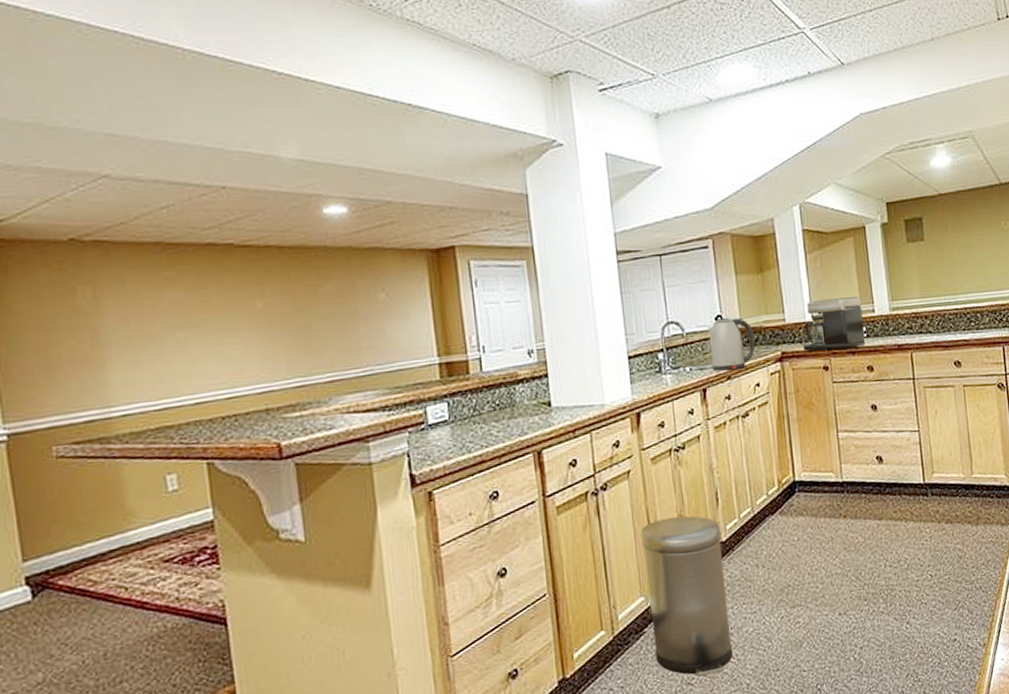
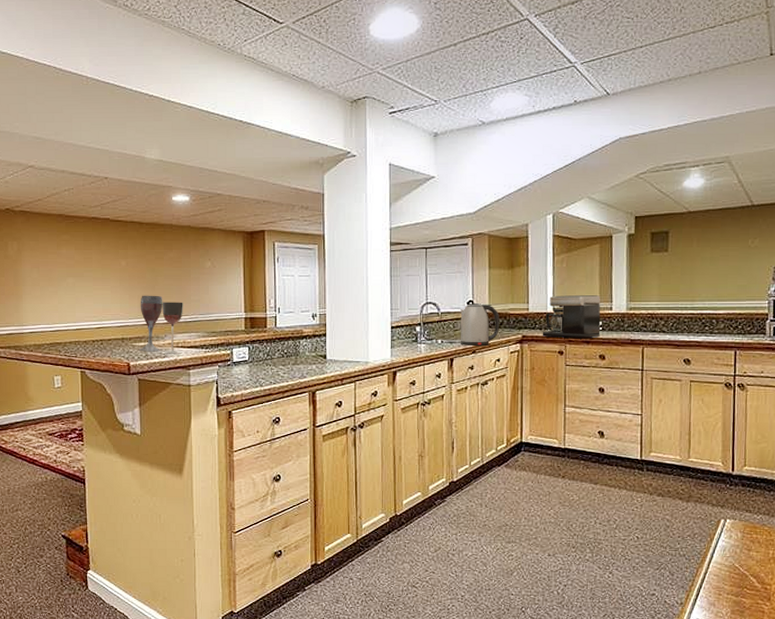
cup: none [288,344,324,425] -> present [139,295,163,352]
wineglass: none [321,350,355,425] -> present [162,302,183,354]
pedal bin: present [640,515,733,677] -> none [387,456,453,583]

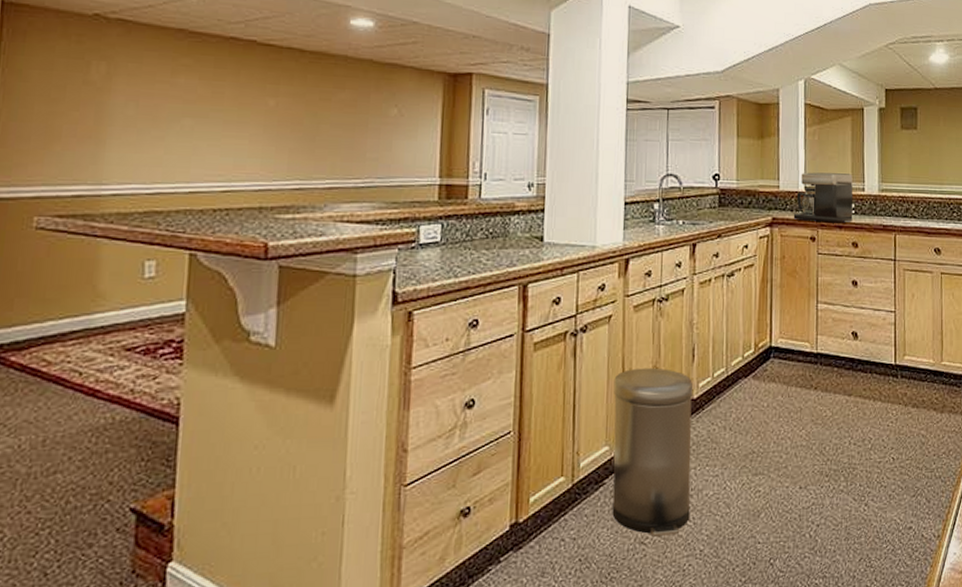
cup: present [139,295,163,352] -> none [284,148,326,228]
wineglass: present [162,302,183,354] -> none [319,158,355,232]
pedal bin: none [387,456,453,583] -> present [612,367,693,536]
kettle: present [460,303,500,346] -> none [703,177,748,229]

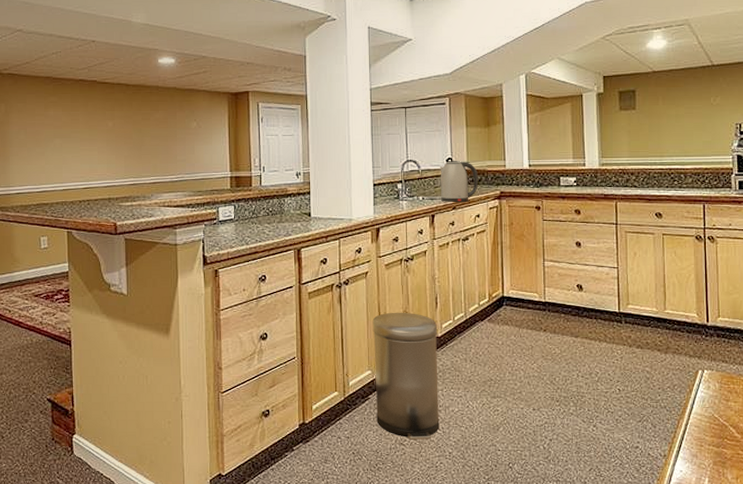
kettle: none [703,177,748,229] -> present [440,161,478,202]
coffee maker: present [793,172,853,223] -> none [519,152,575,194]

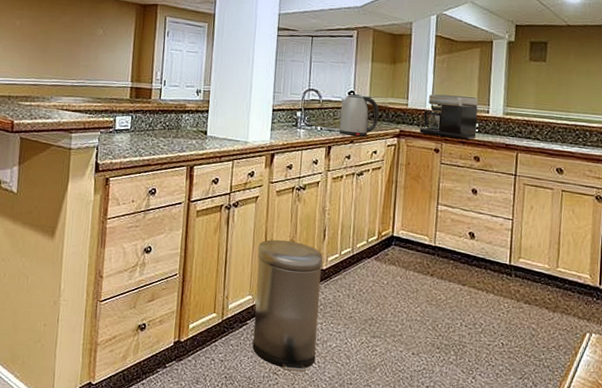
coffee maker: none [519,152,575,194] -> present [419,94,478,139]

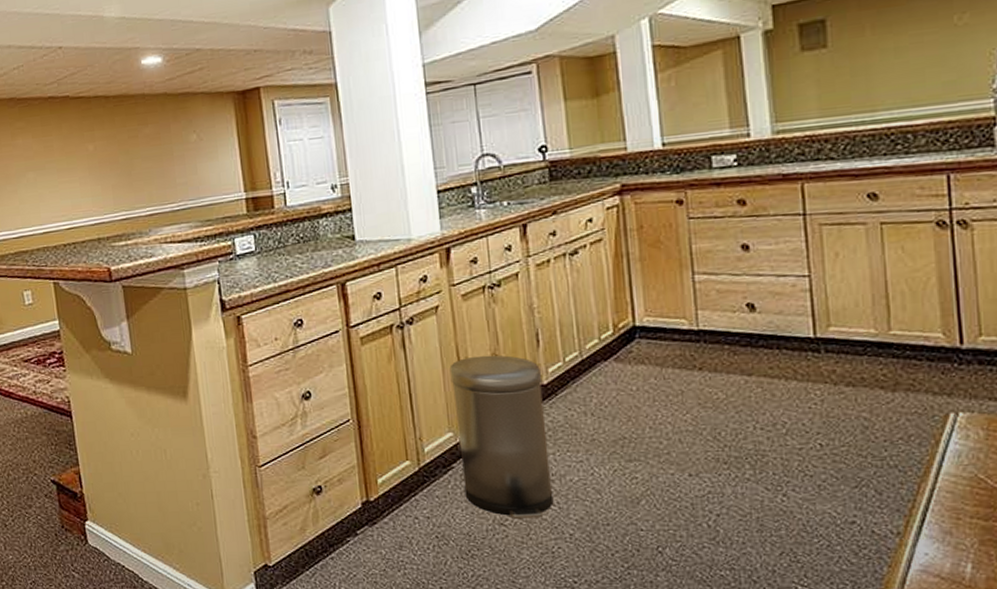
kettle: present [338,94,379,137] -> none [530,148,587,206]
coffee maker: present [419,94,478,139] -> none [649,119,736,184]

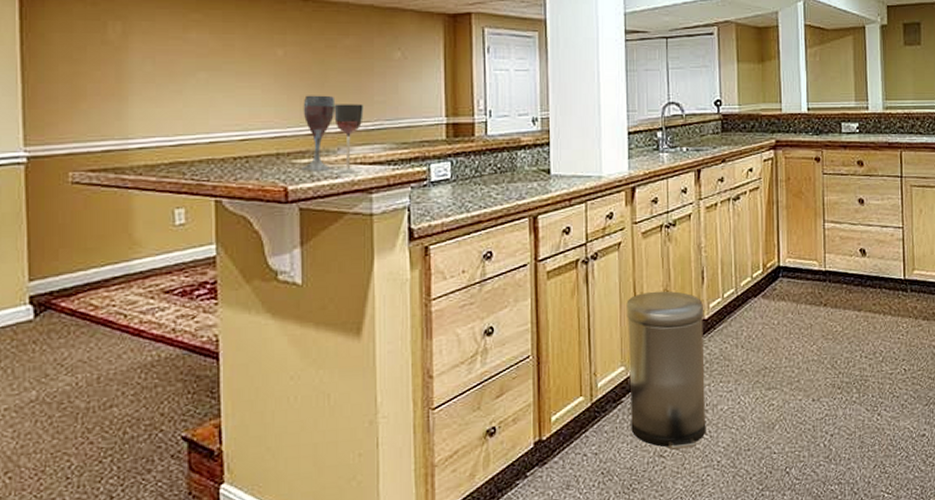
cup: none [115,182,146,253] -> present [301,95,336,171]
wineglass: none [142,187,171,253] -> present [334,104,363,174]

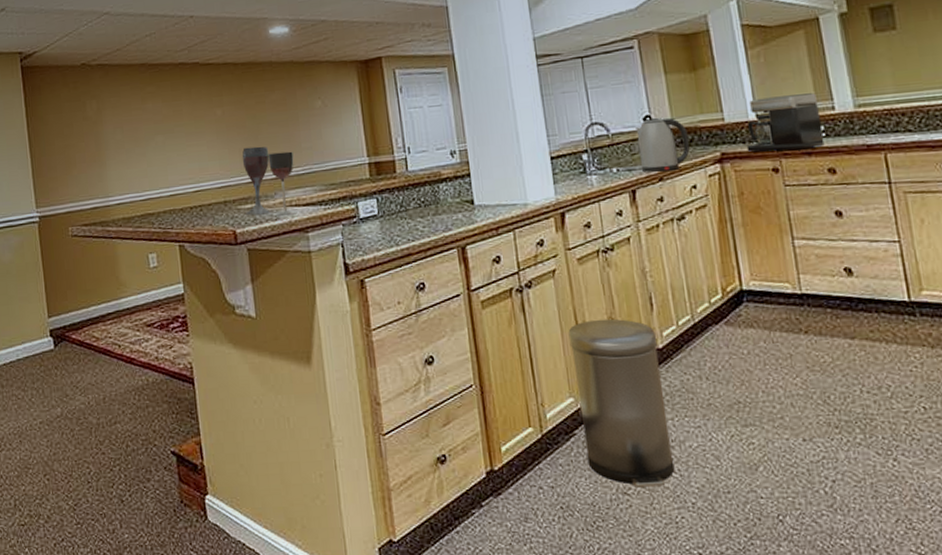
kettle: none [707,103,751,154] -> present [636,118,690,173]
coffee maker: none [797,93,857,143] -> present [746,93,825,153]

